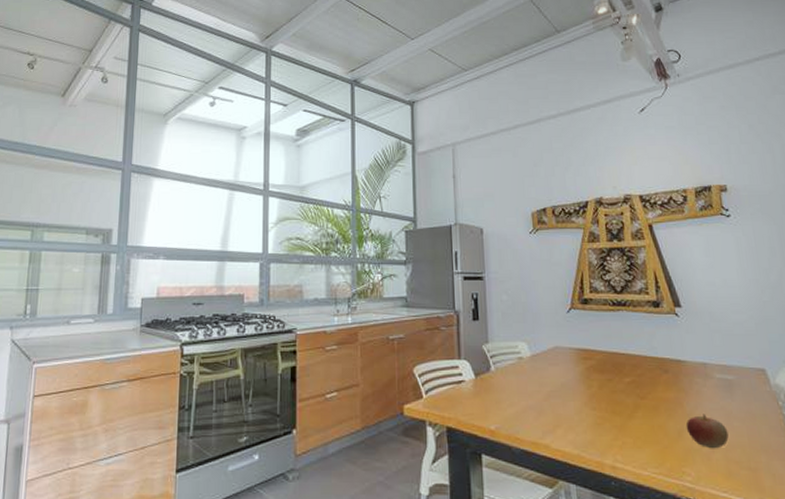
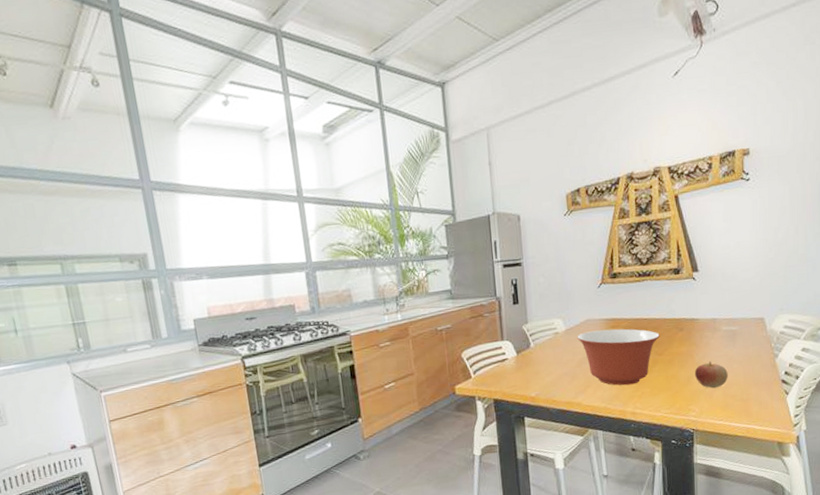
mixing bowl: none [544,361,641,431] -> present [577,328,660,386]

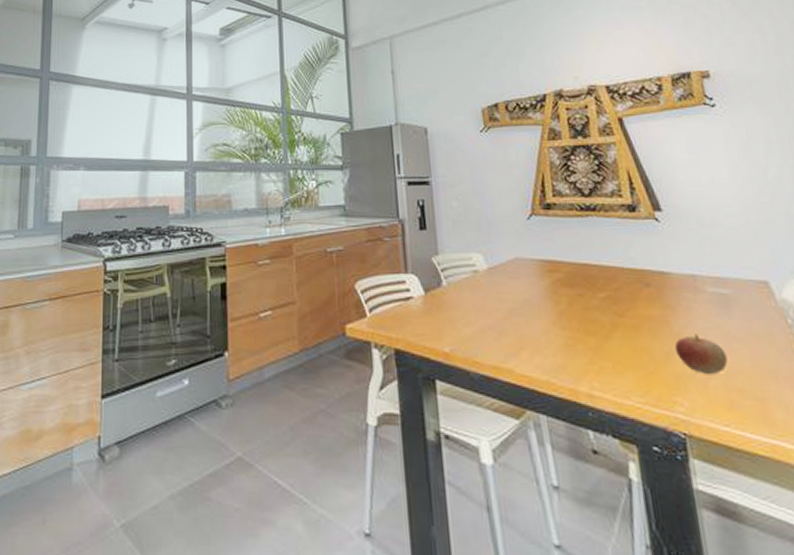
mixing bowl: present [577,328,660,386] -> none [503,273,618,354]

